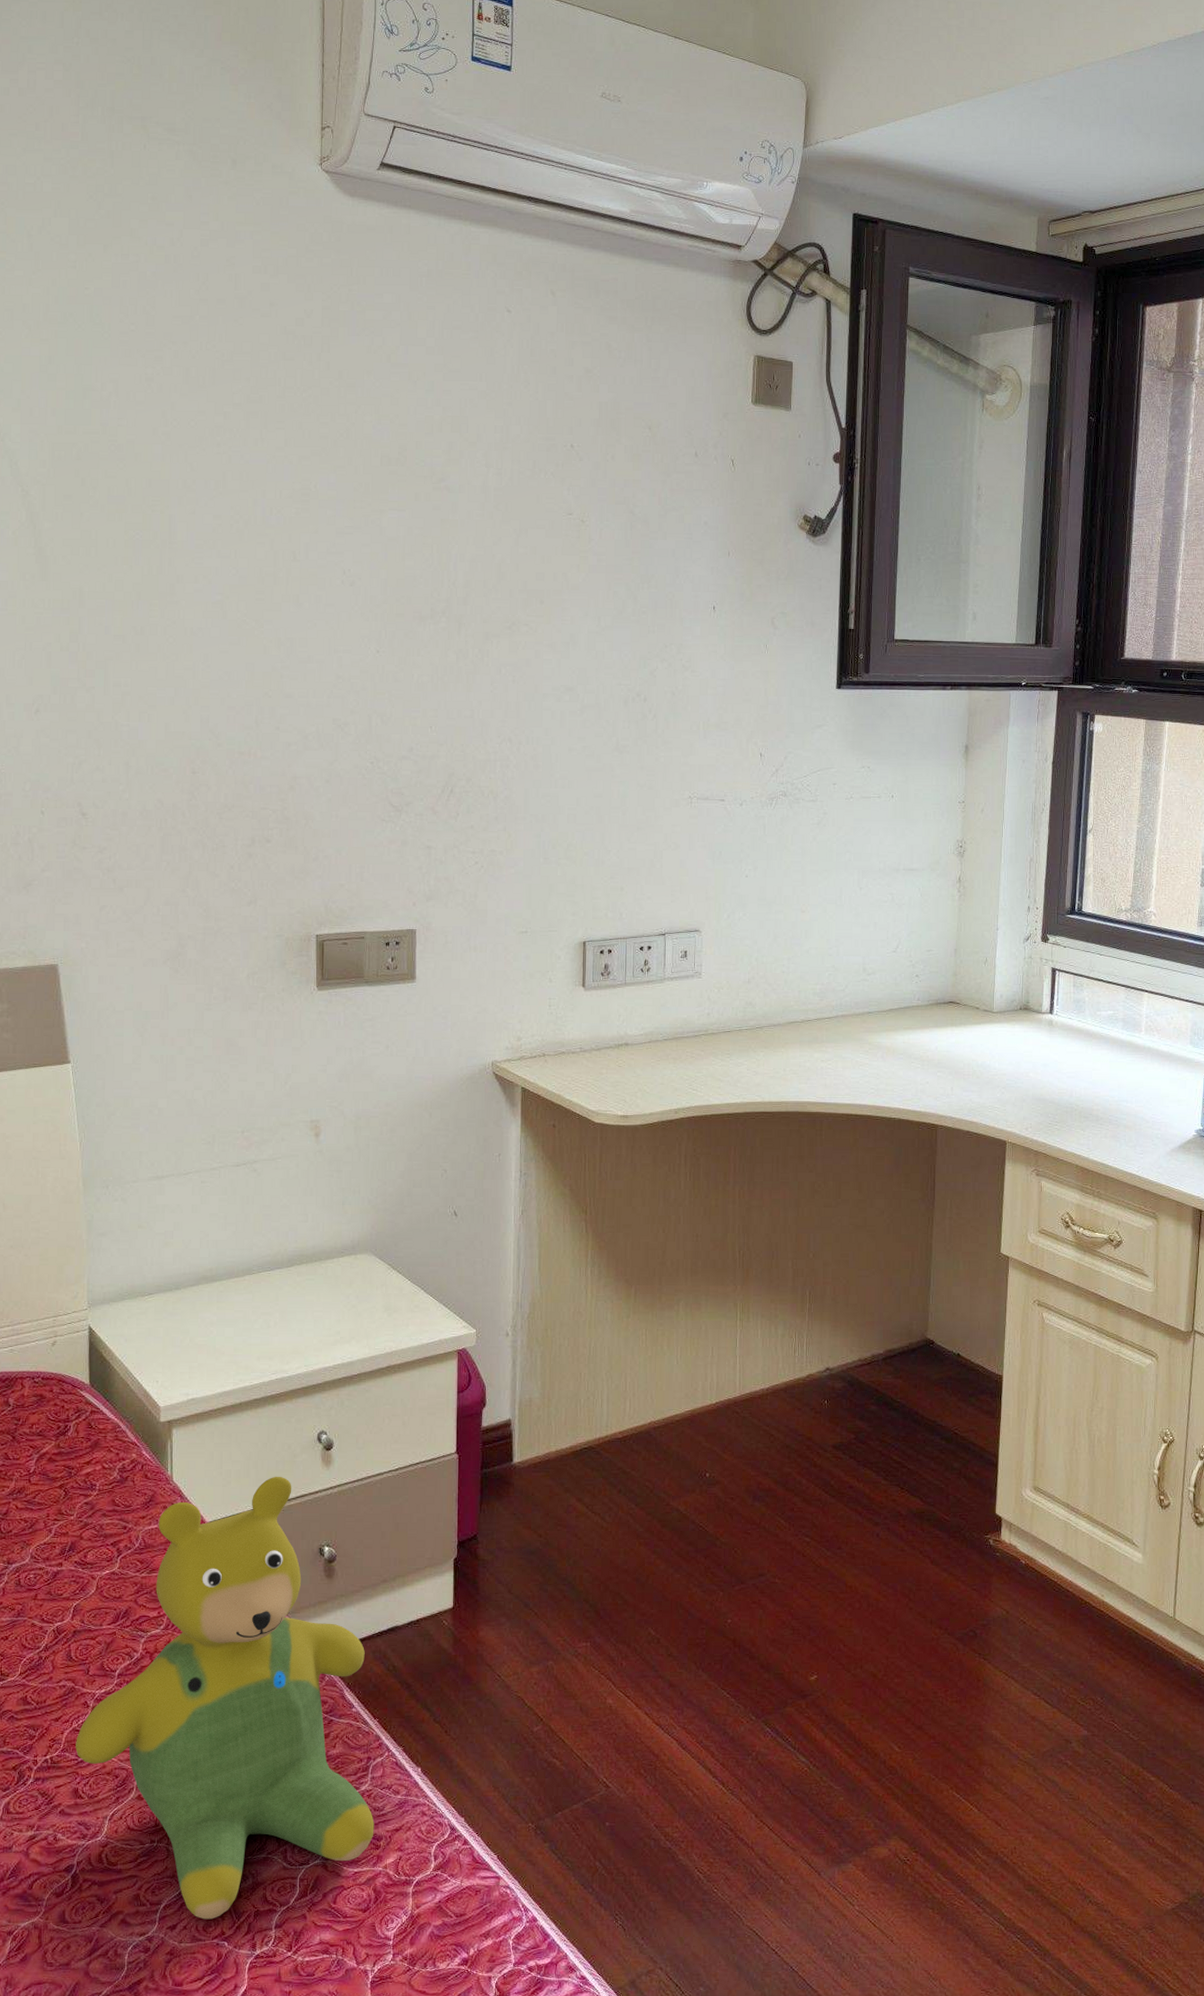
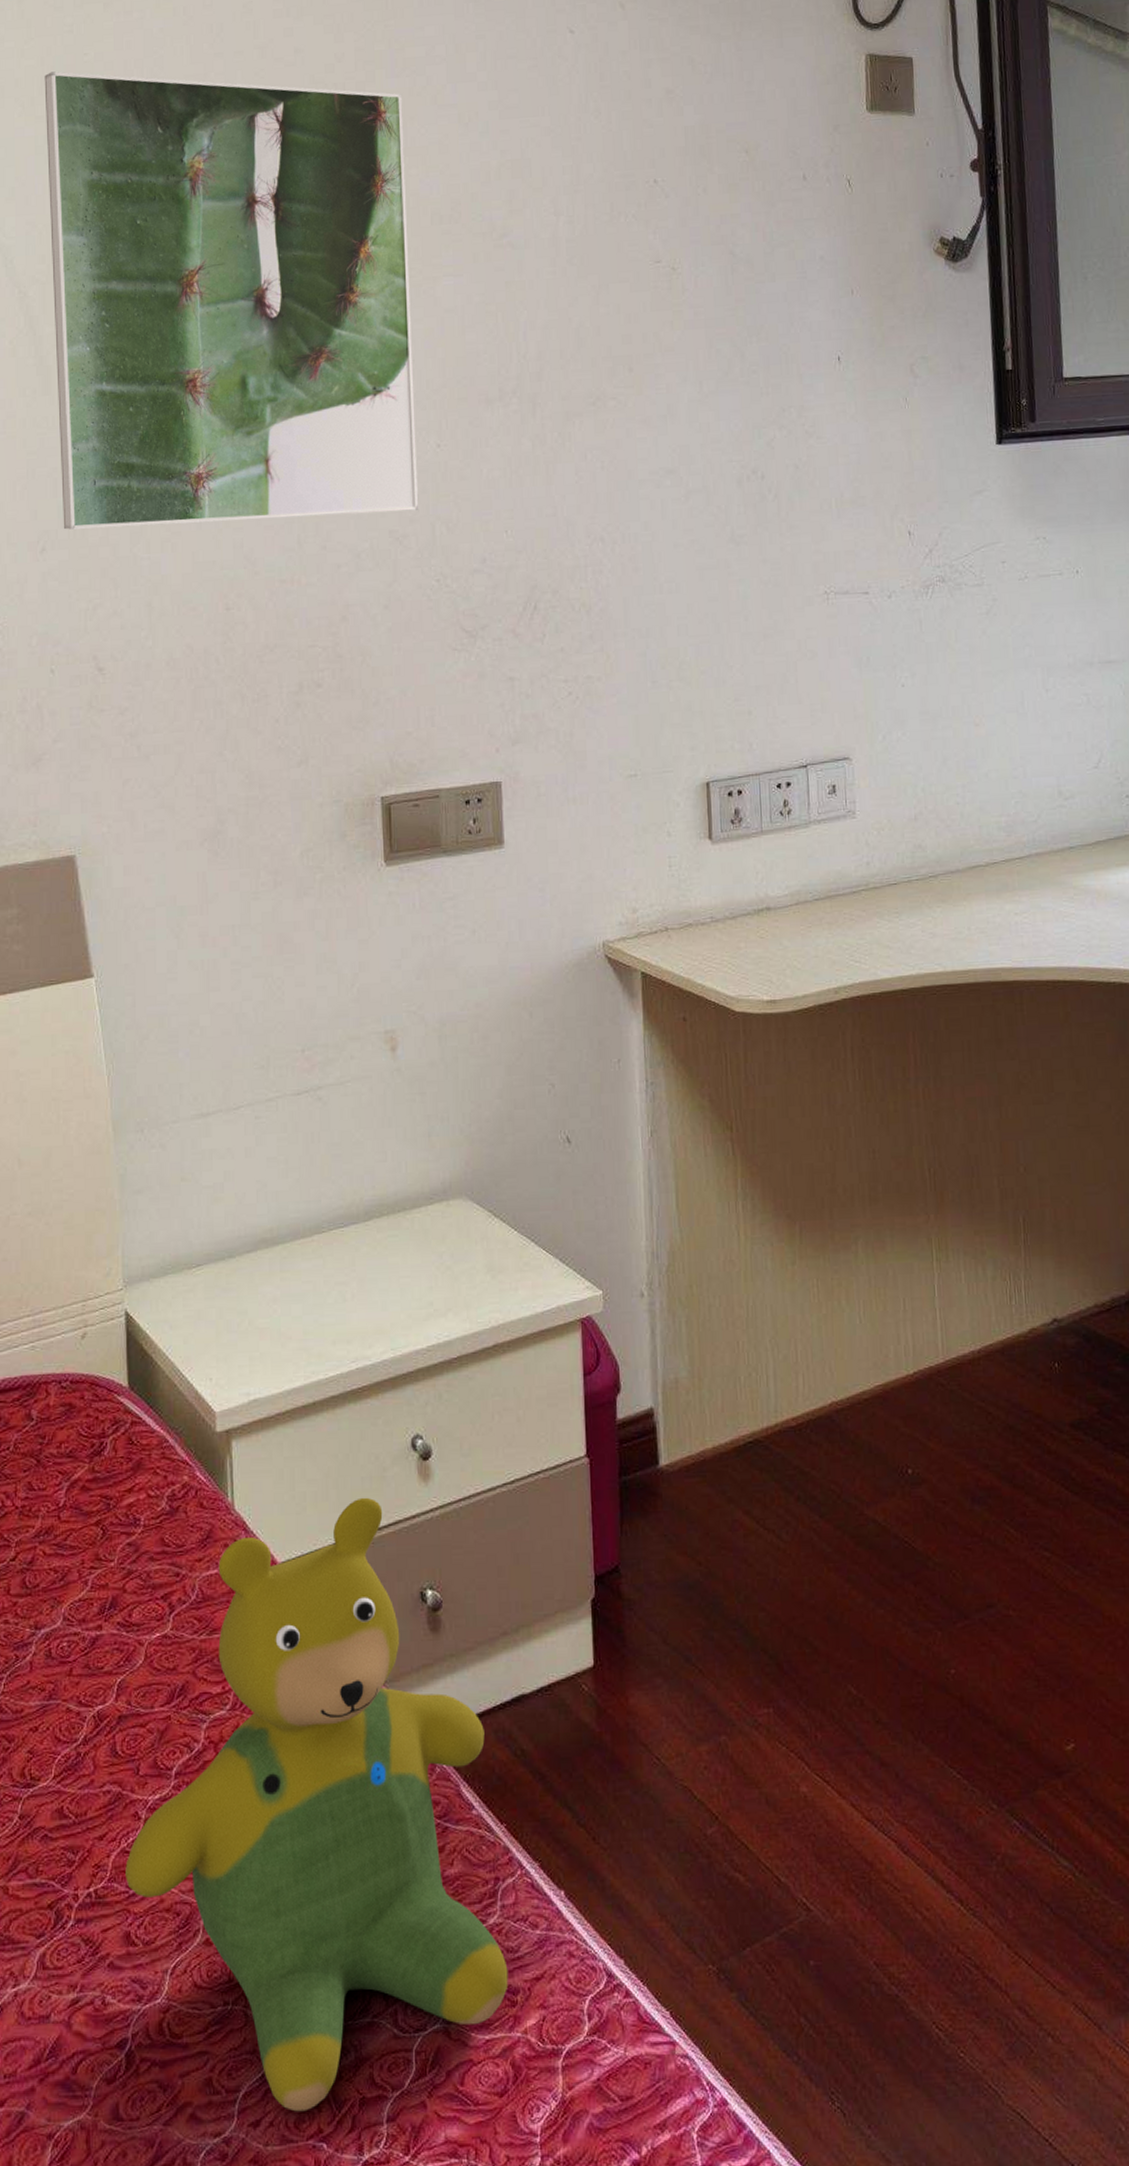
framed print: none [49,301,361,704] -> present [44,71,419,530]

